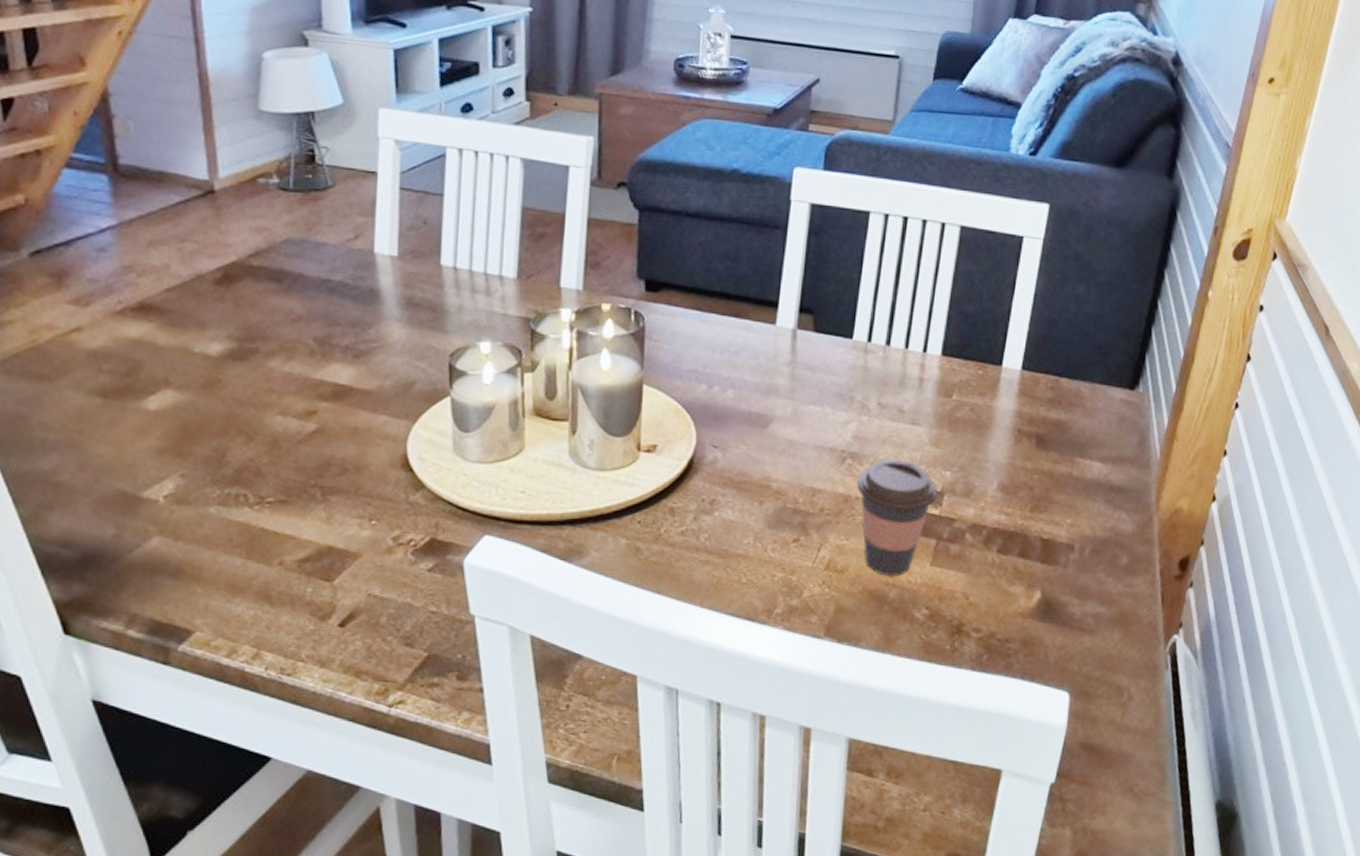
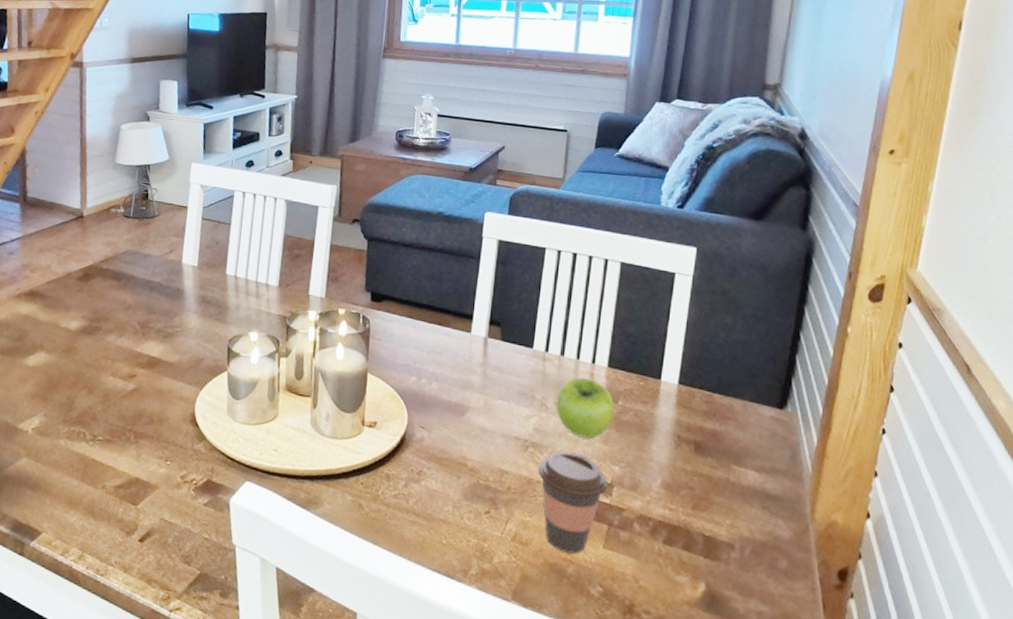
fruit: none [879,371,948,442] -> present [556,378,614,439]

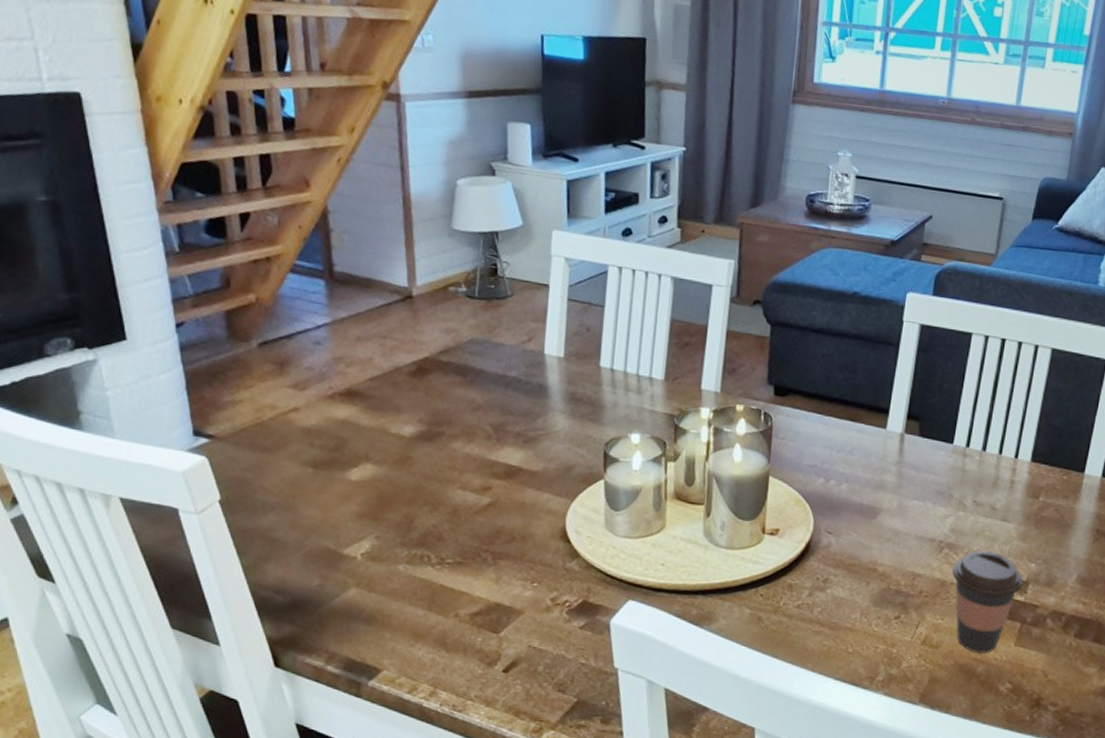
fruit: present [556,378,614,439] -> none [974,474,1035,537]

